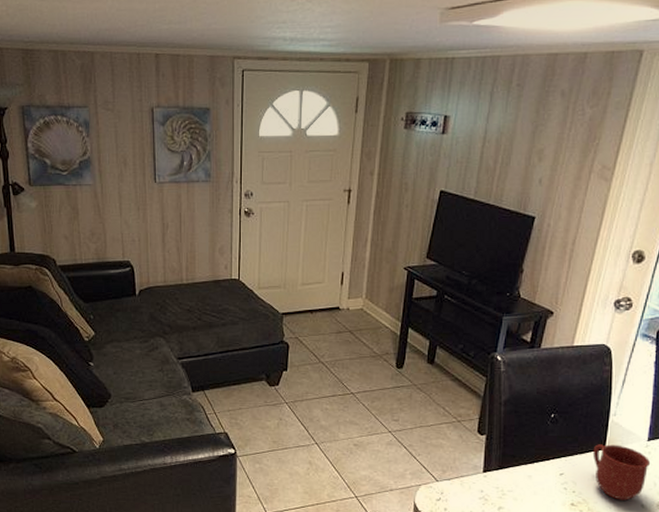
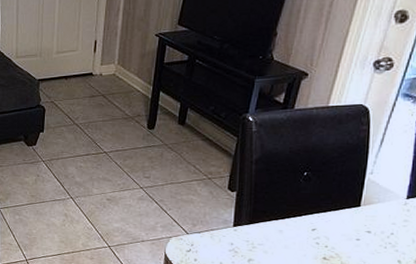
mug: present [592,444,651,500] -> none [347,201,410,256]

